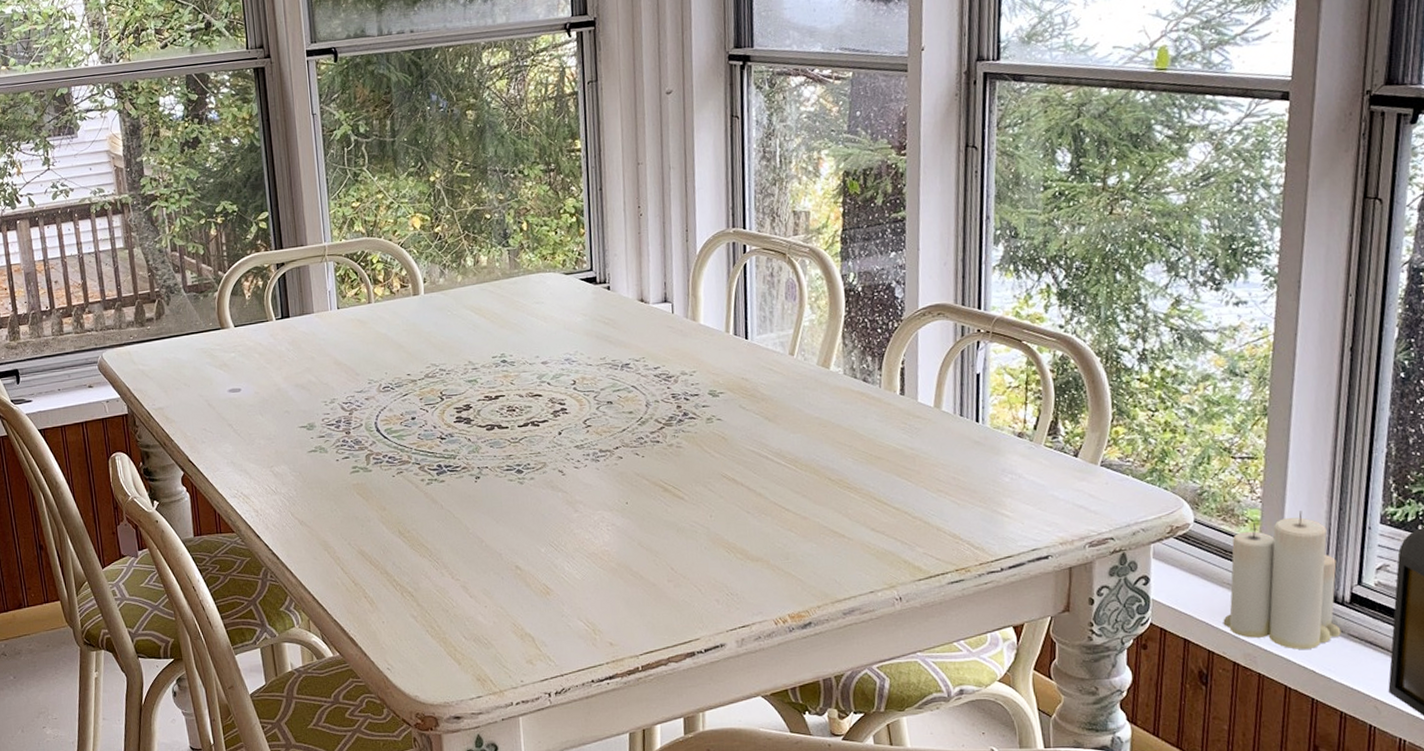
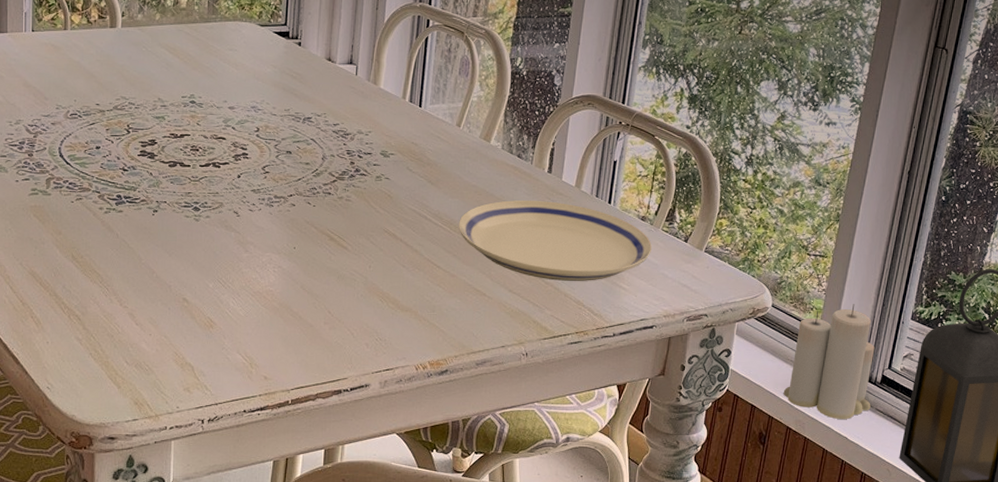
plate: none [804,426,1035,514] -> present [459,200,652,281]

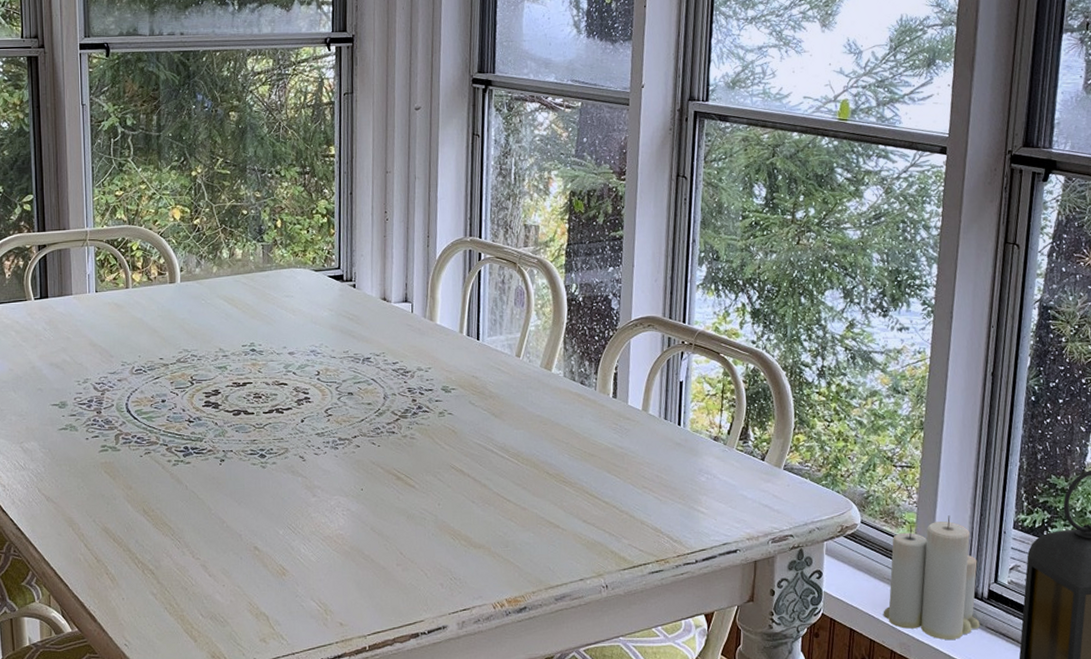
plate: present [459,200,652,281] -> none [526,426,727,508]

